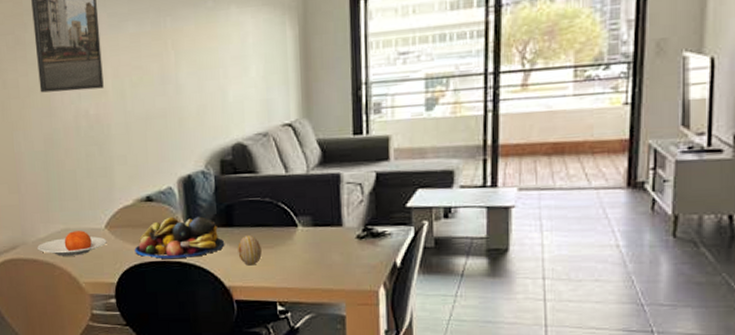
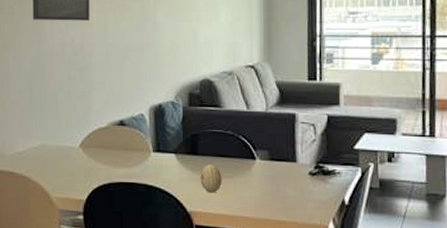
plate: present [37,230,107,256] -> none [14,148,80,171]
fruit bowl: present [134,216,225,259] -> none [105,141,189,181]

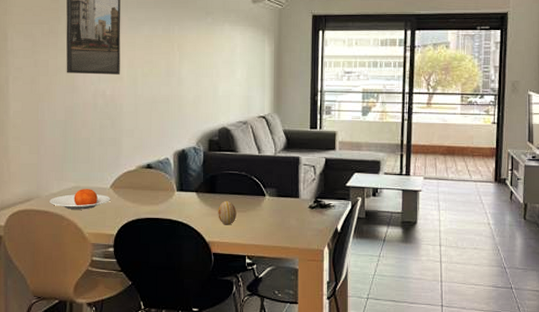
plate: none [14,148,80,171] -> present [49,189,111,210]

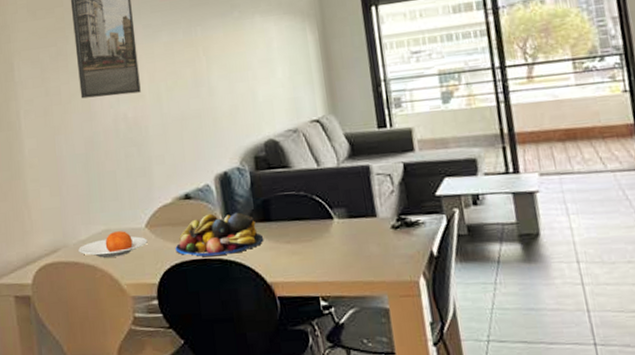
fruit bowl: none [134,182,208,216] -> present [175,212,264,257]
decorative egg: present [218,201,237,225] -> none [276,229,301,260]

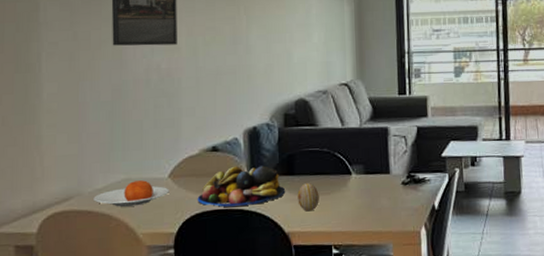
decorative egg: none [276,229,301,260] -> present [297,183,319,212]

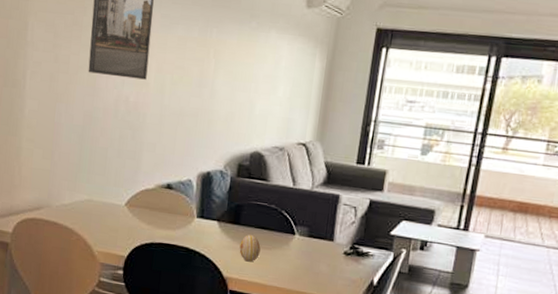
plate: present [94,180,169,207] -> none [60,203,125,226]
fruit bowl: present [197,165,286,207] -> none [148,206,230,246]

